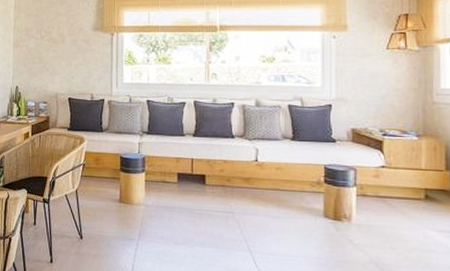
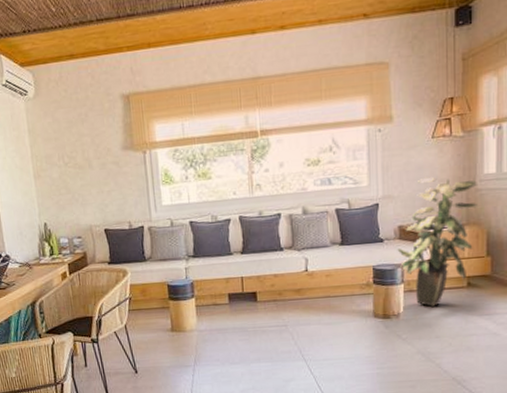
indoor plant: none [350,86,436,215] -> present [397,177,479,307]

